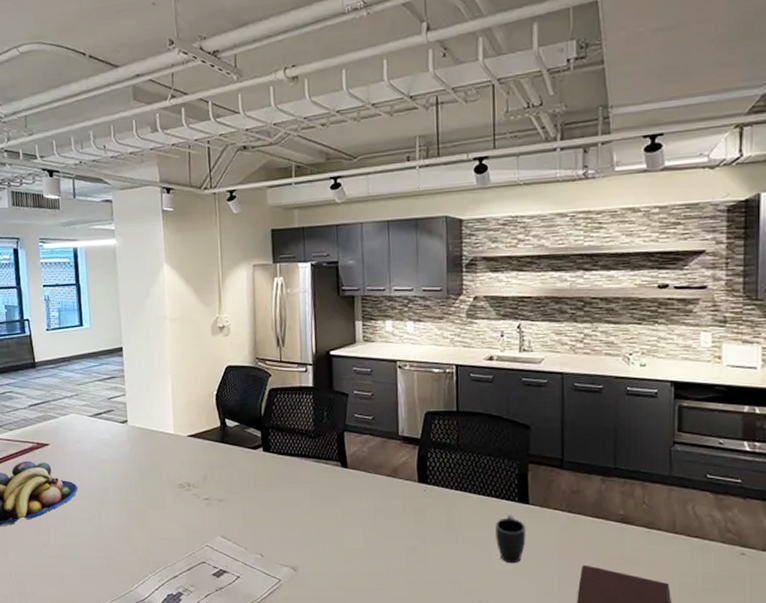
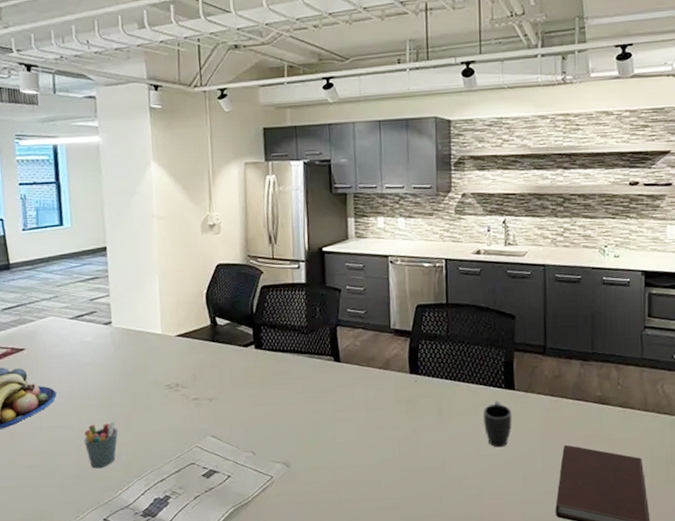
pen holder: none [102,516,134,562] -> present [83,421,119,469]

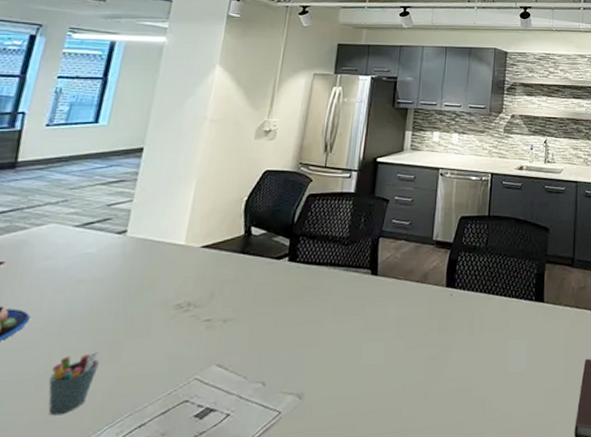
mug: present [483,401,512,448] -> none [513,314,540,365]

